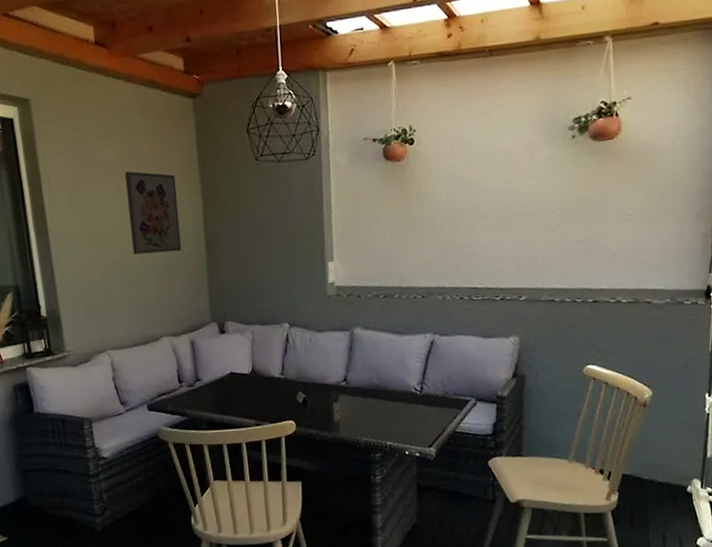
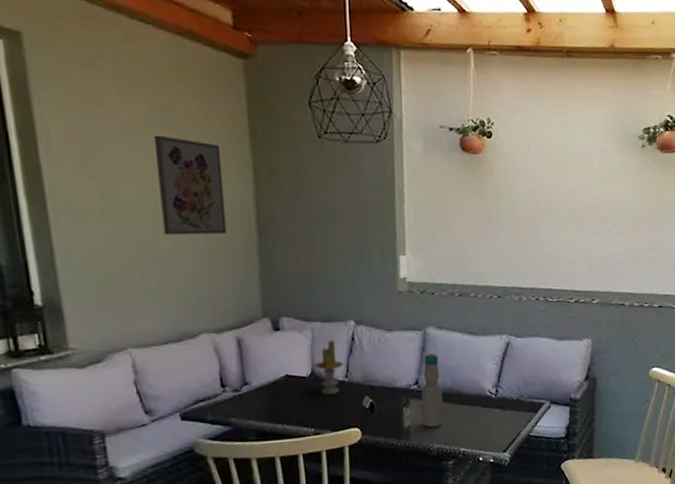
candle: none [255,341,280,390] -> present [315,340,344,395]
bottle: none [349,352,371,422] -> present [421,354,444,428]

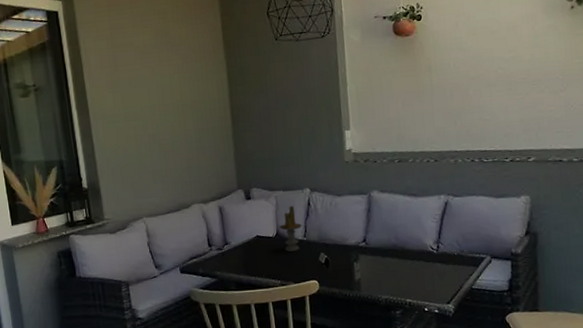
wall art: present [153,135,227,235] -> none [157,53,210,129]
bottle: present [421,354,444,428] -> none [369,214,390,281]

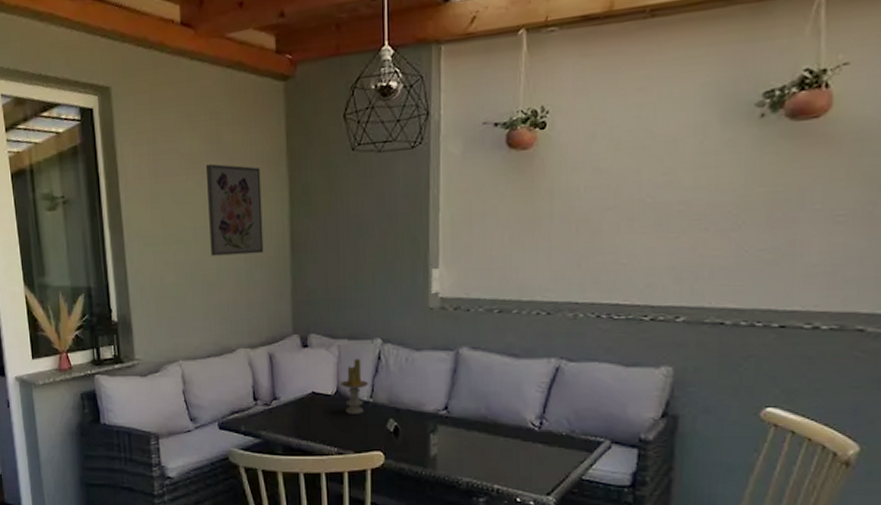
wall art: none [157,53,210,129] -> present [205,163,264,256]

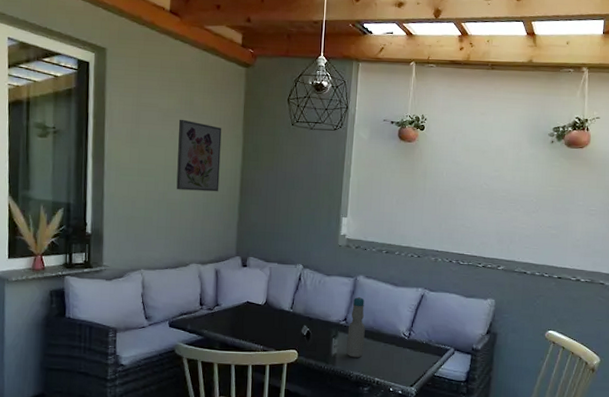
candle: present [340,358,369,414] -> none [269,278,291,321]
bottle: none [450,377,476,459] -> present [346,297,365,358]

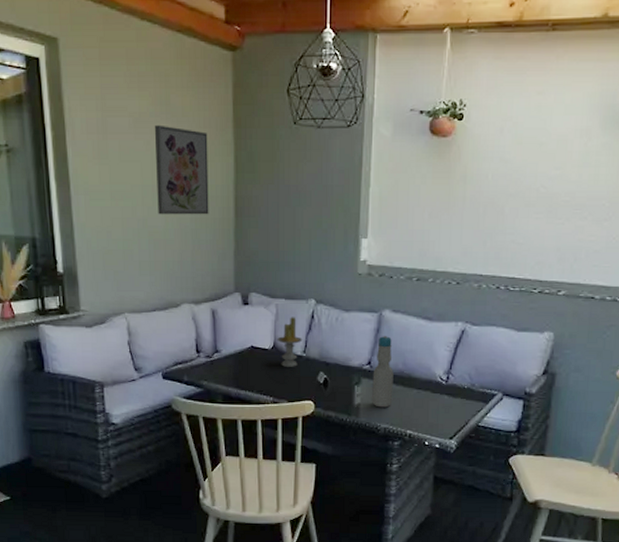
candle: none [269,278,291,321] -> present [277,317,303,367]

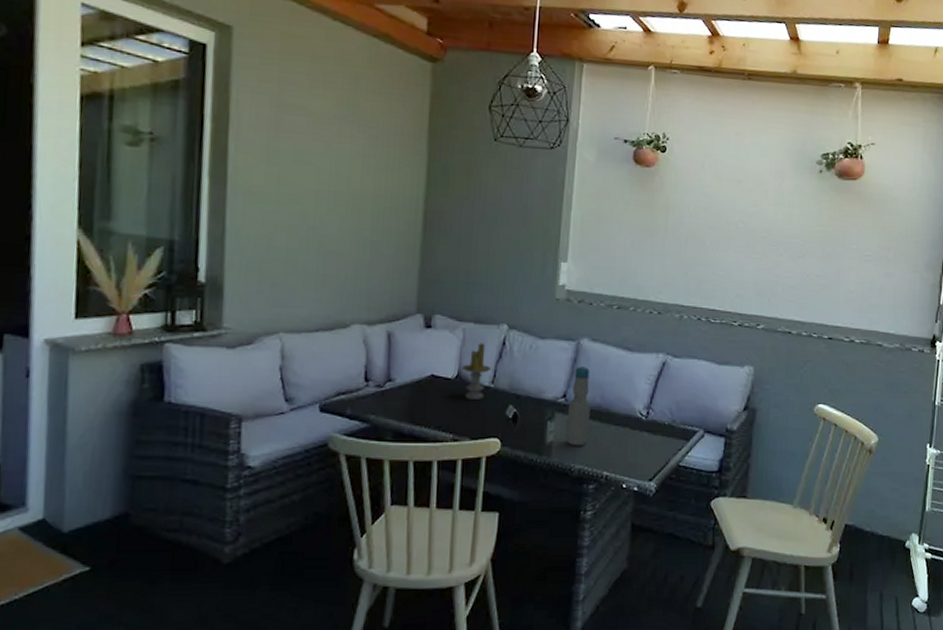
wall art: present [154,124,209,215] -> none [332,127,398,227]

